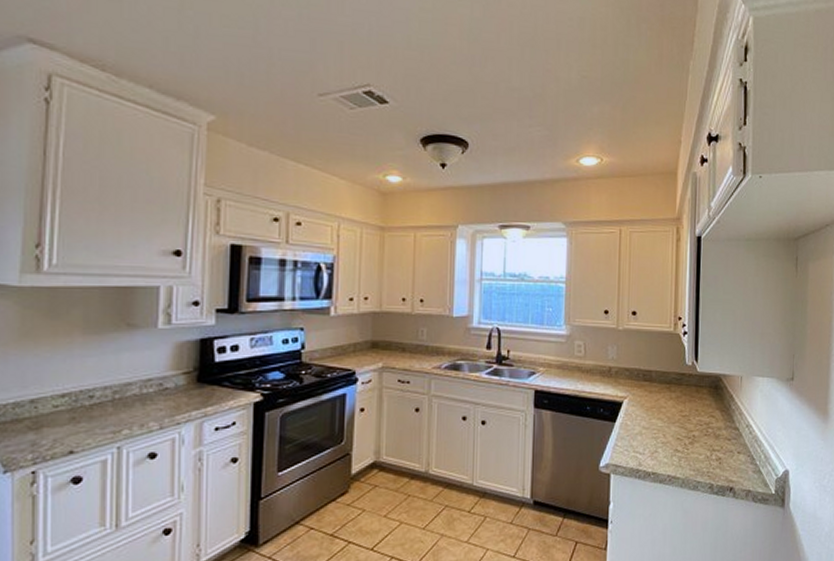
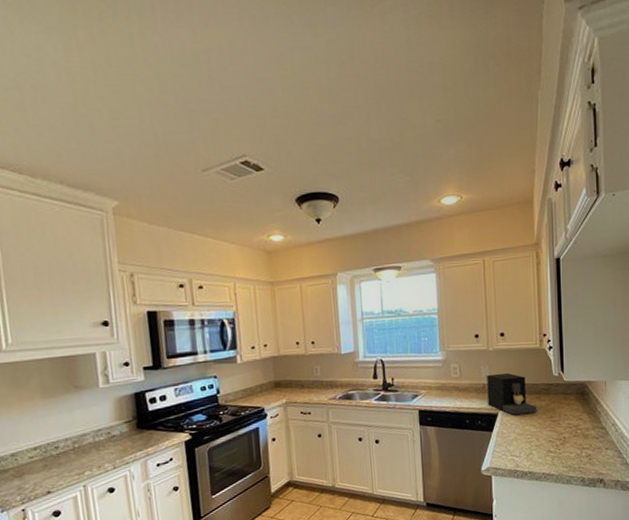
coffee maker: none [613,356,666,405] -> present [487,372,537,415]

